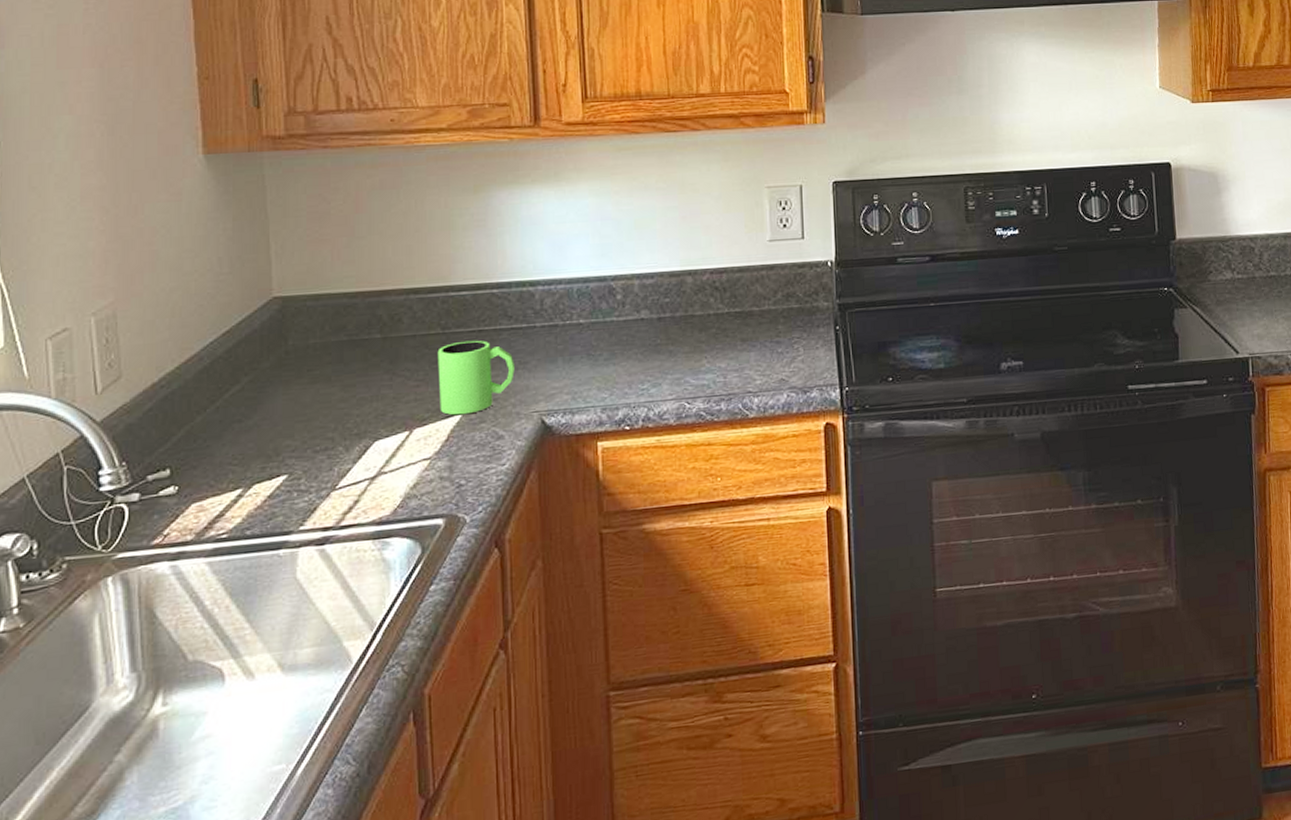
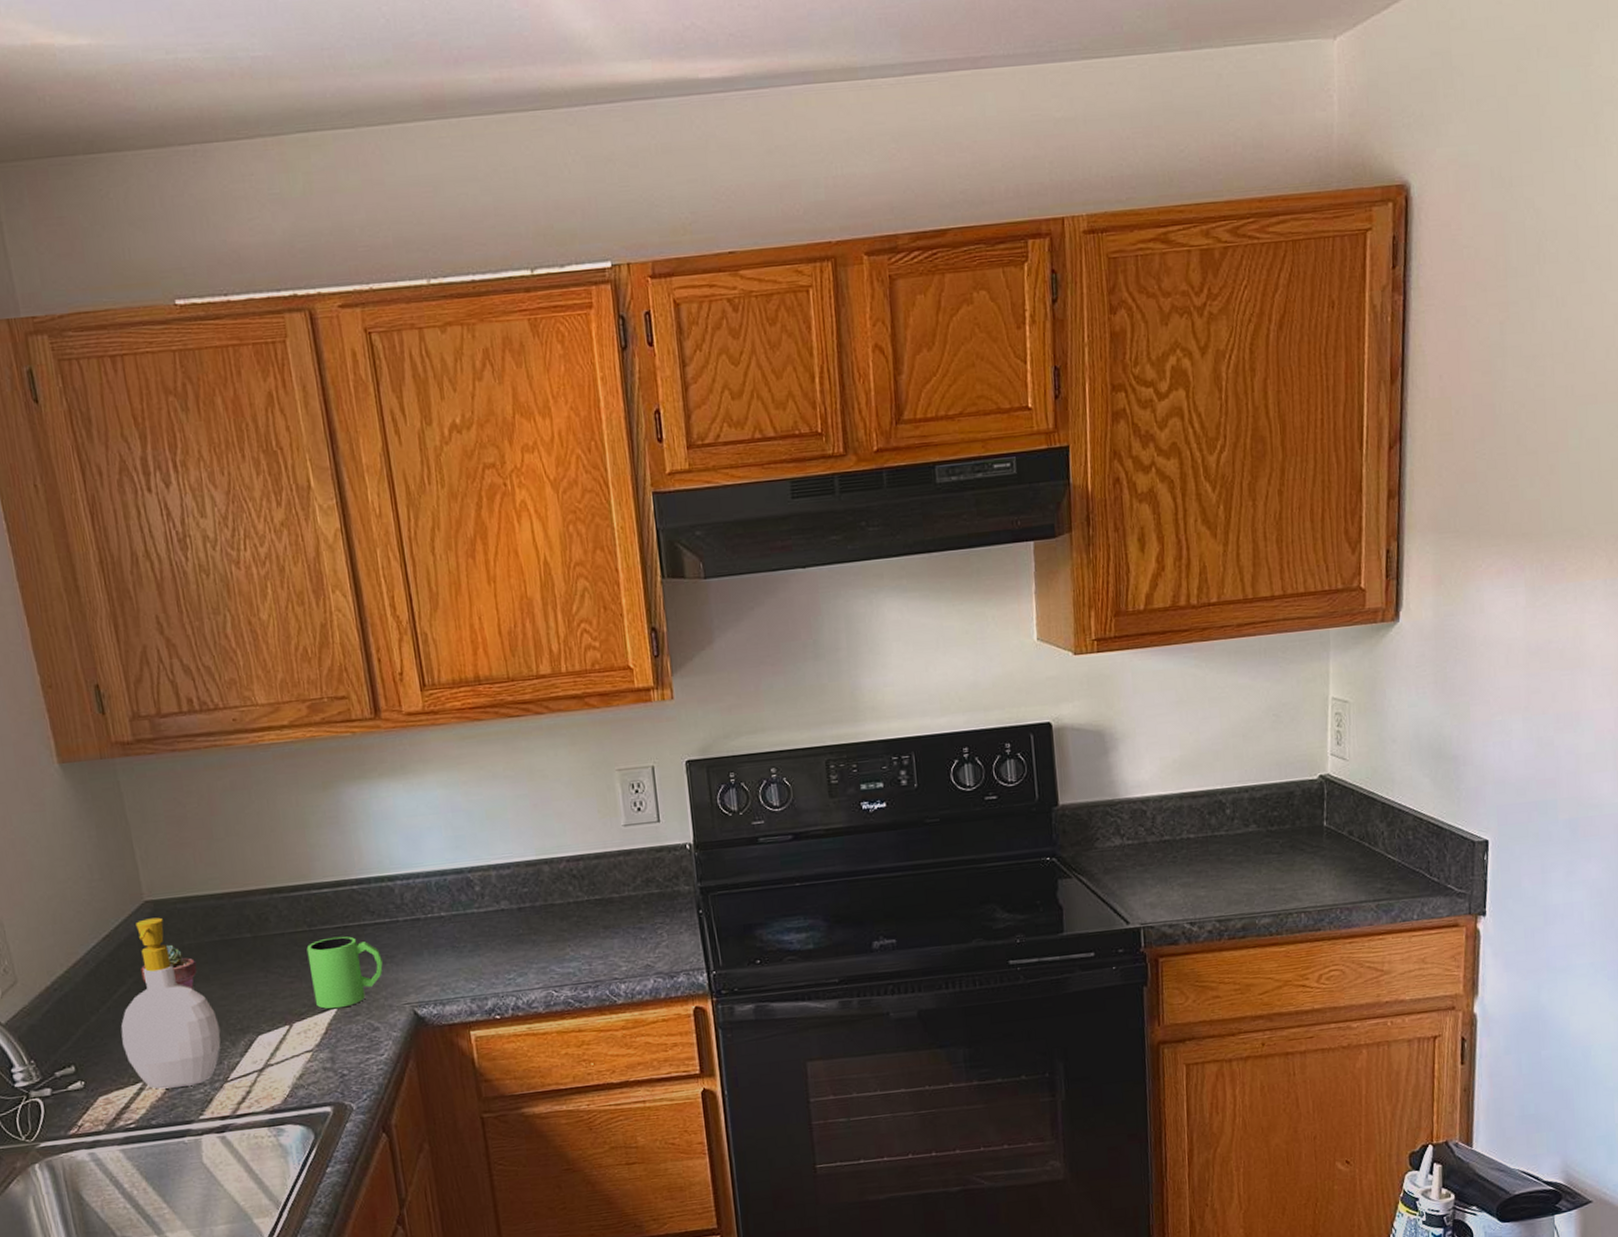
soap bottle: none [227,314,335,497] -> present [120,917,221,1090]
potted succulent: none [259,342,319,391] -> present [141,944,197,990]

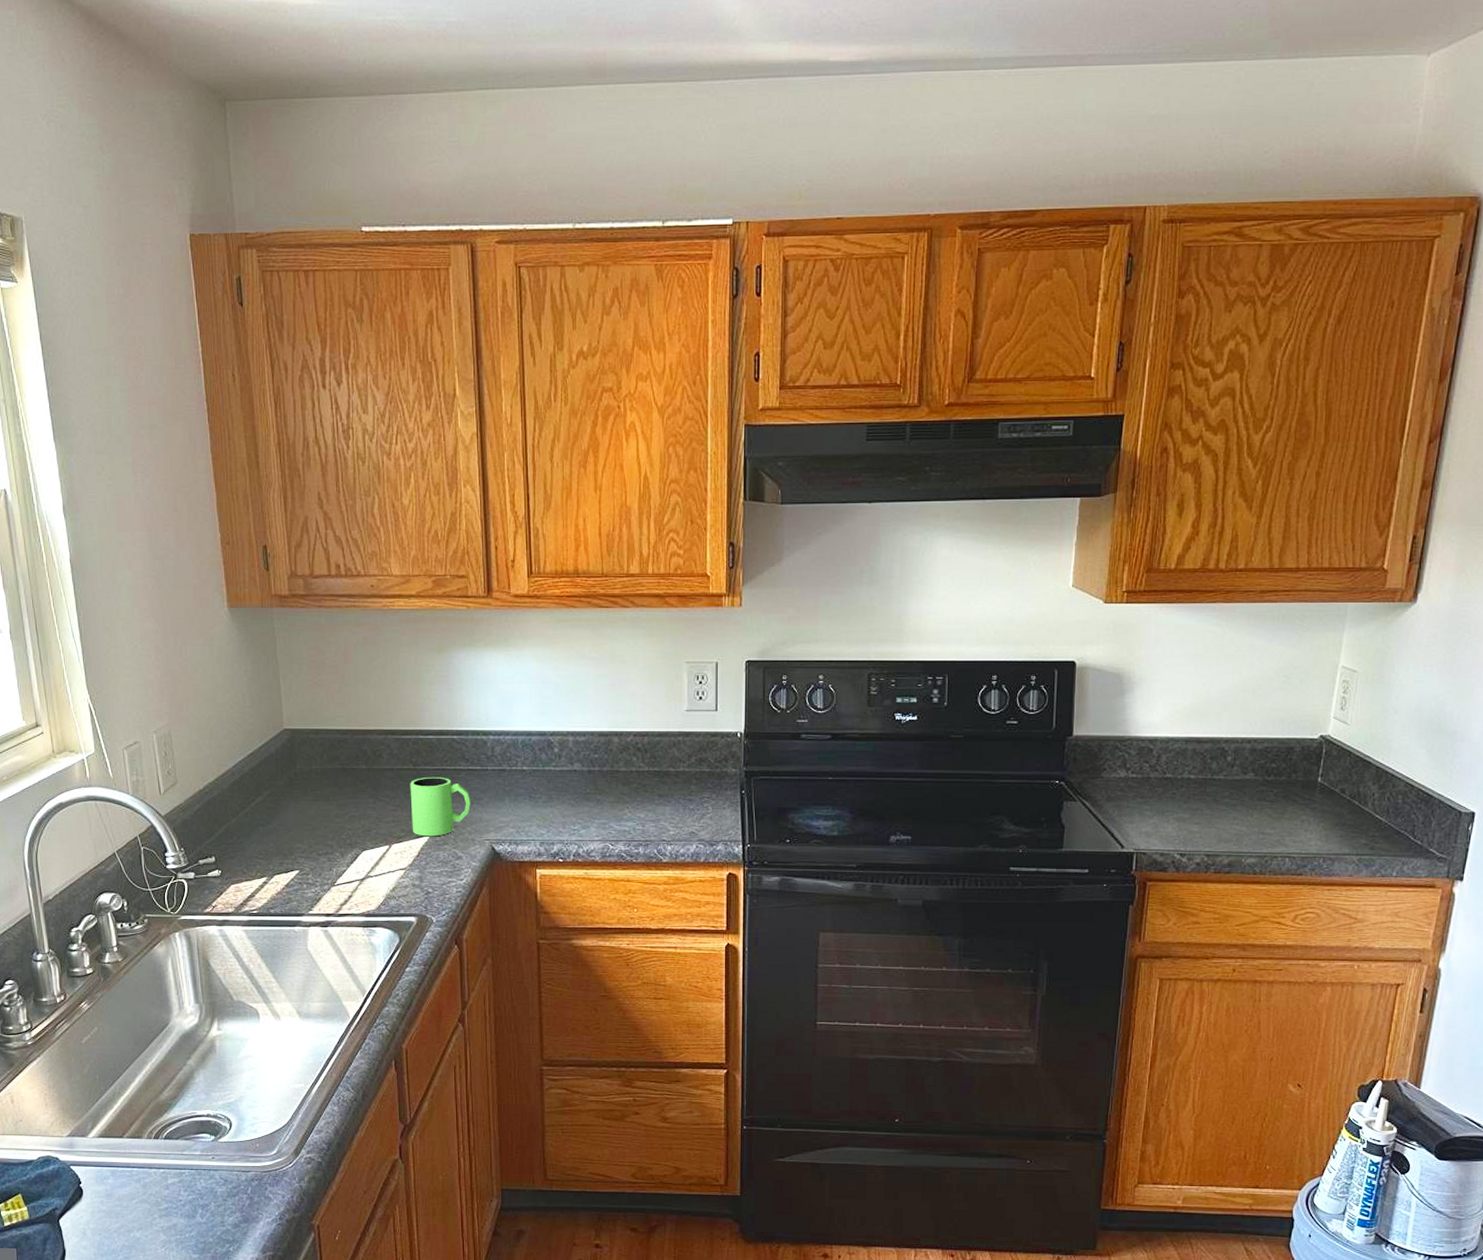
soap bottle: present [120,917,221,1090] -> none [254,743,333,885]
potted succulent: present [141,944,197,990] -> none [275,767,320,806]

